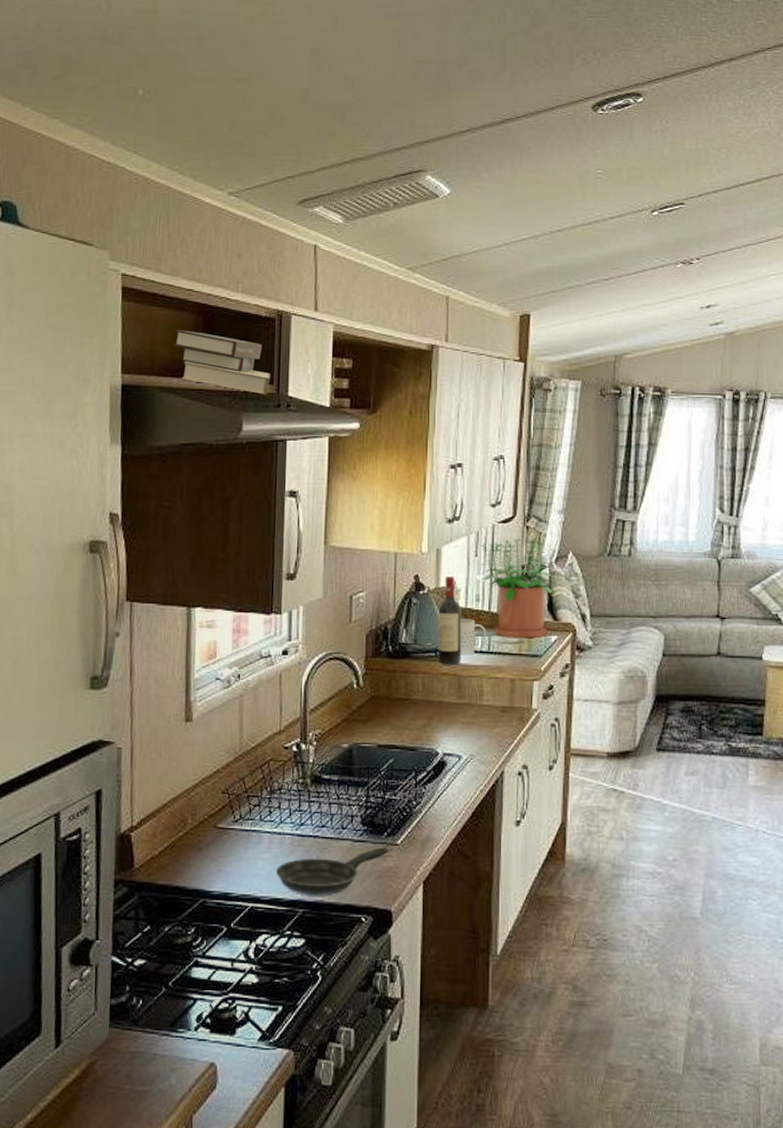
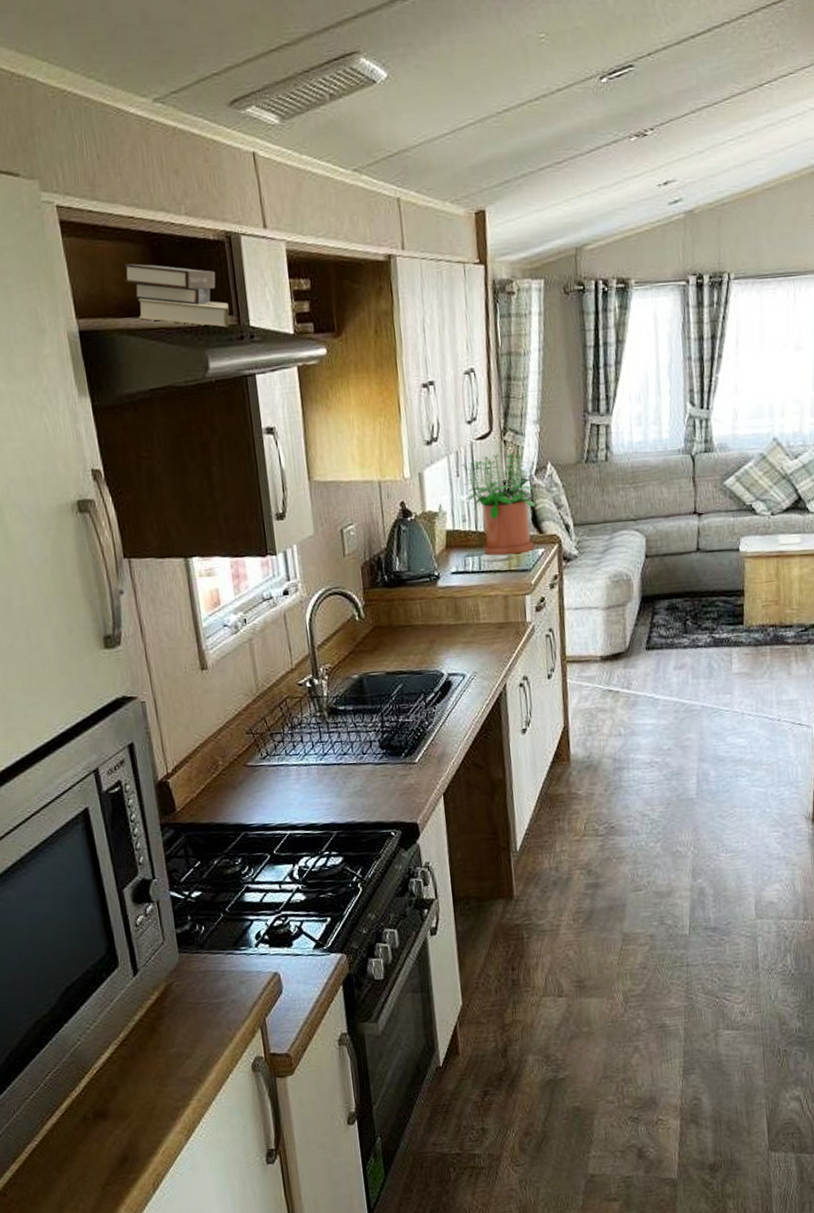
frying pan: present [276,847,390,896] -> none [307,766,409,818]
wine bottle: present [438,577,462,665] -> none [427,500,455,589]
mug: present [460,618,487,657] -> none [450,540,478,579]

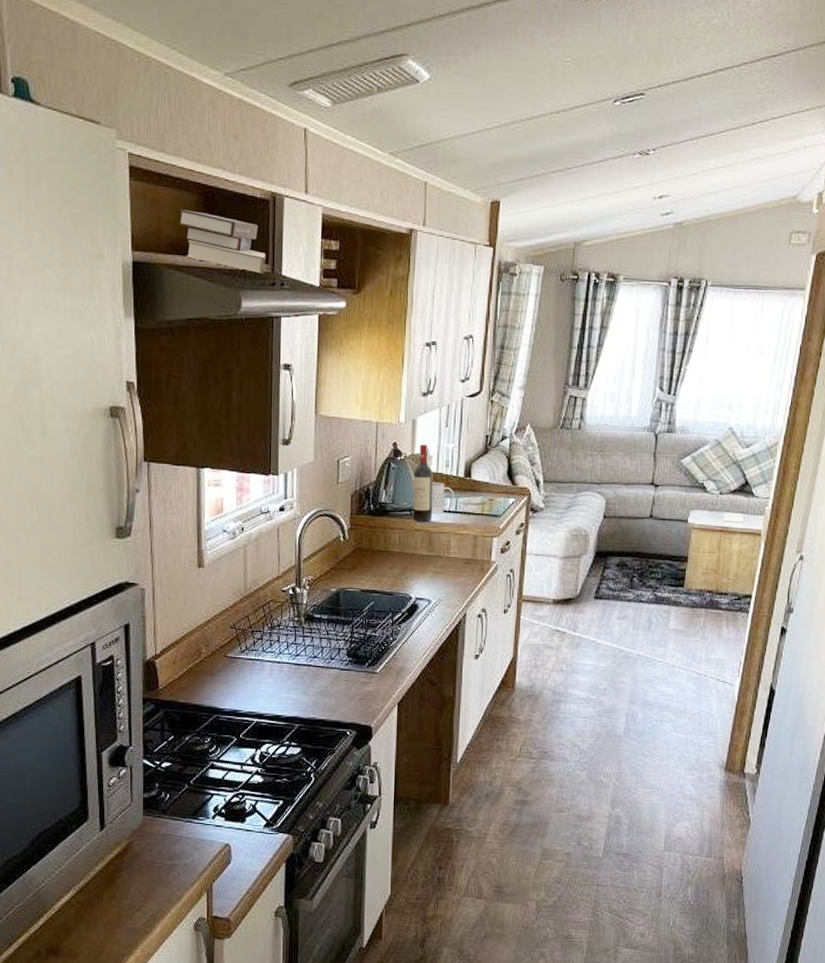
wine bottle: none [427,500,455,589] -> present [413,445,434,523]
mug: none [450,540,478,579] -> present [431,481,455,515]
potted plant: present [461,454,536,556] -> none [450,411,512,501]

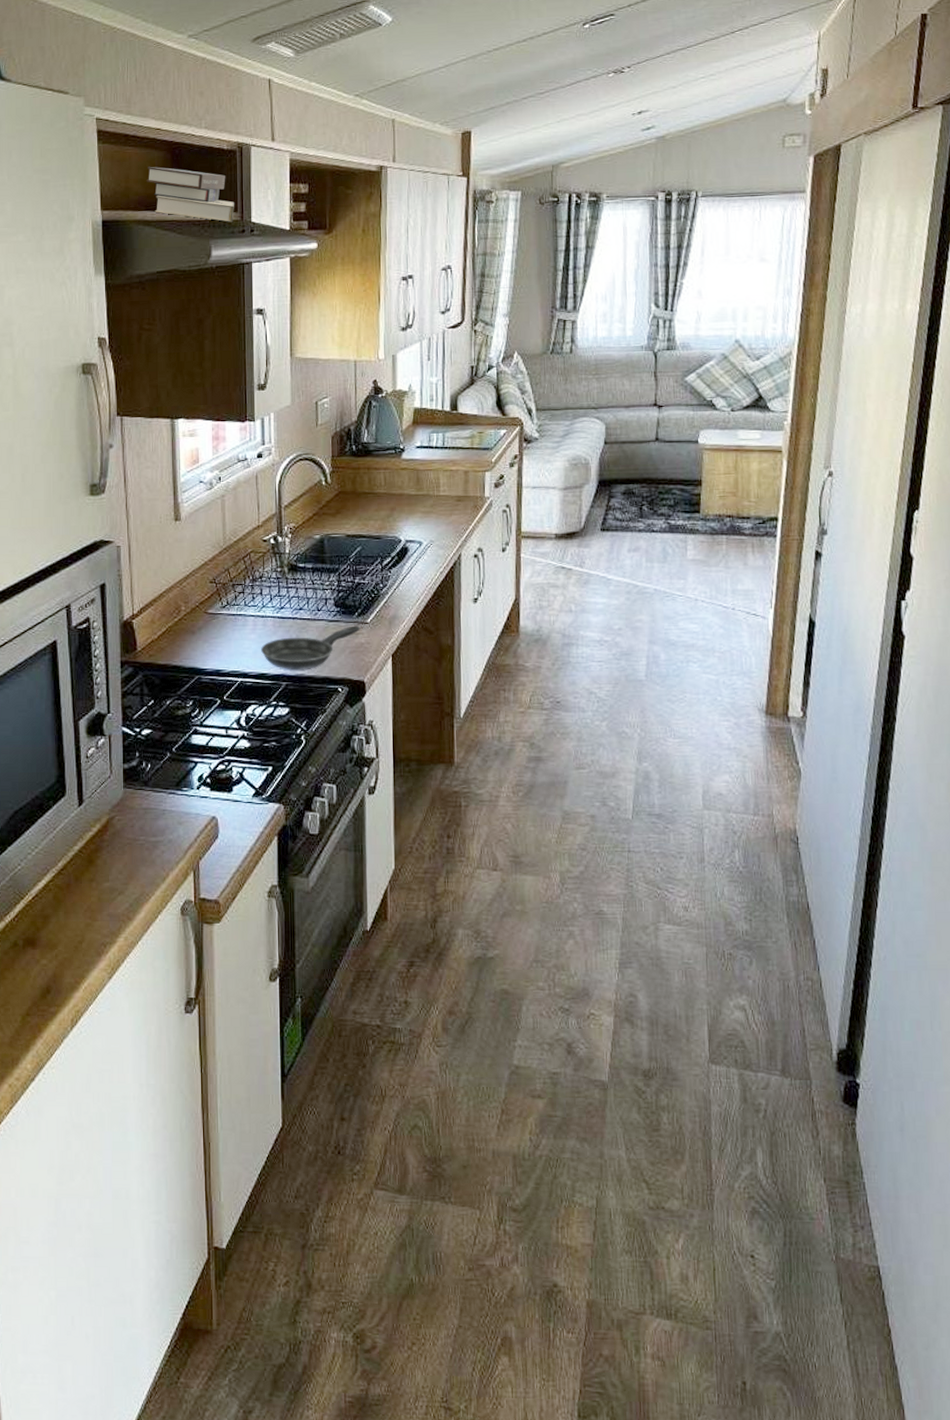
frying pan: none [277,675,370,714] -> present [261,625,361,671]
wine bottle: present [413,445,434,523] -> none [396,380,419,461]
mug: present [431,481,455,515] -> none [417,417,442,452]

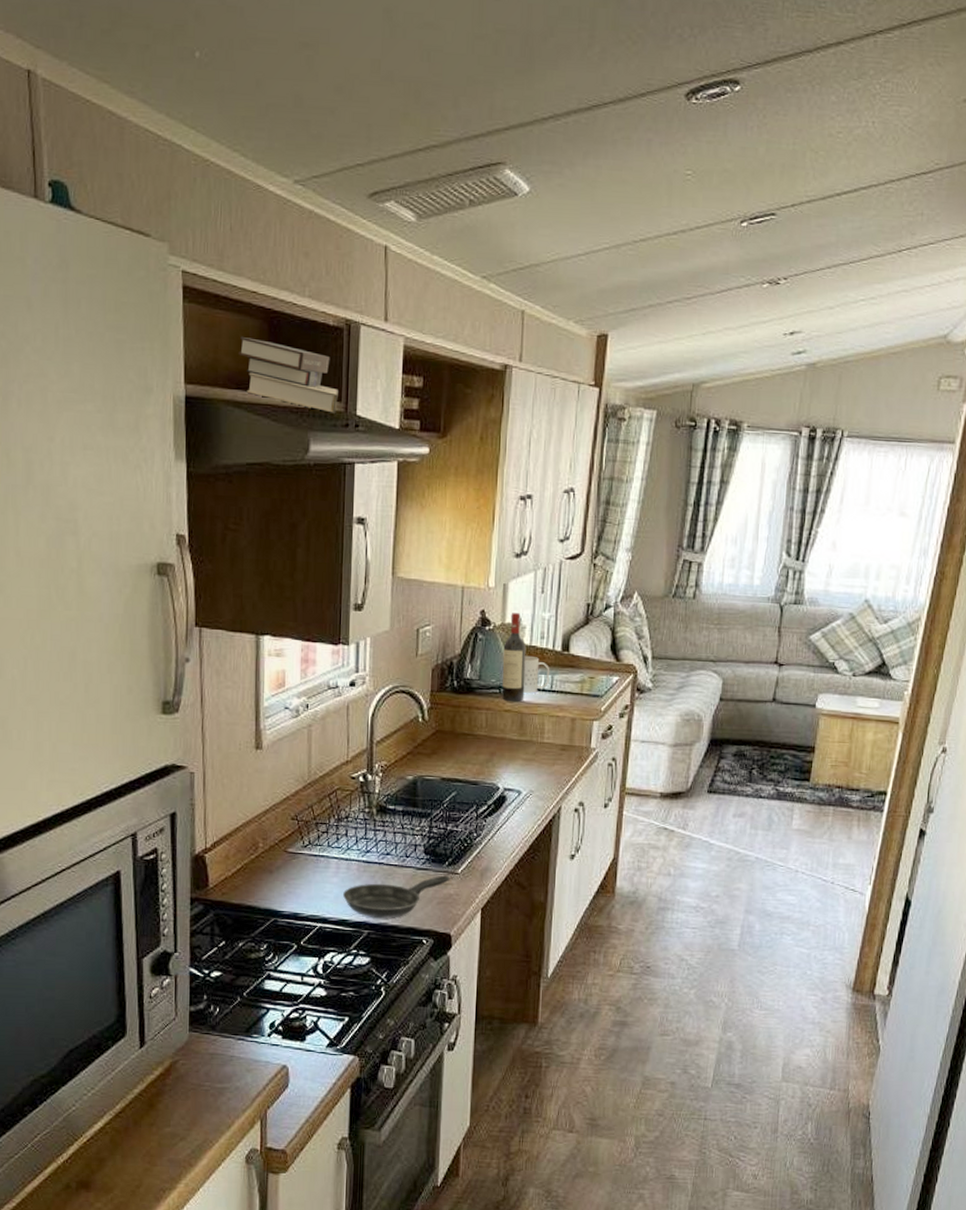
wine bottle: none [396,380,419,461] -> present [502,613,527,703]
mug: none [417,417,442,452] -> present [523,655,550,694]

